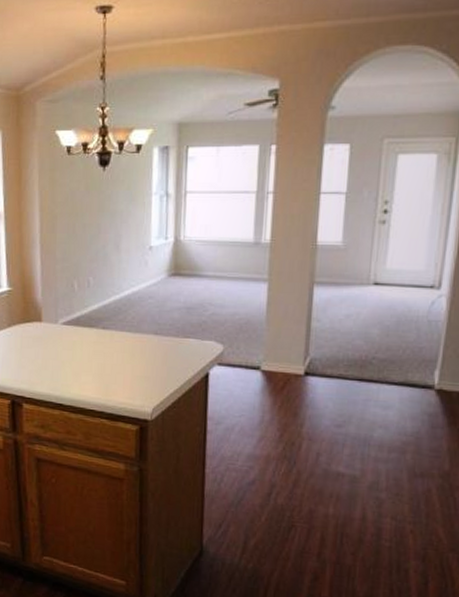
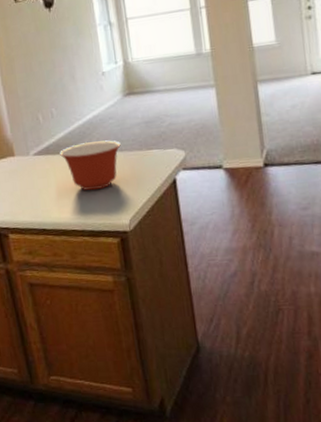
mixing bowl: none [90,319,157,372] -> present [60,140,121,191]

